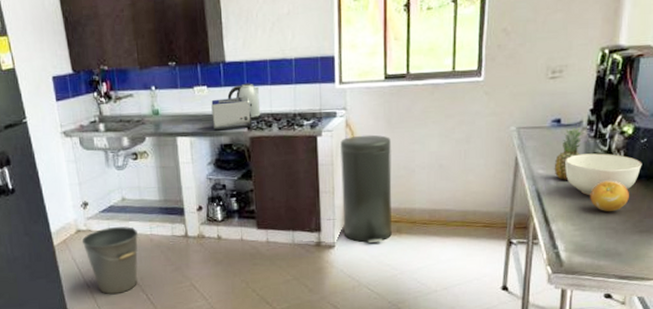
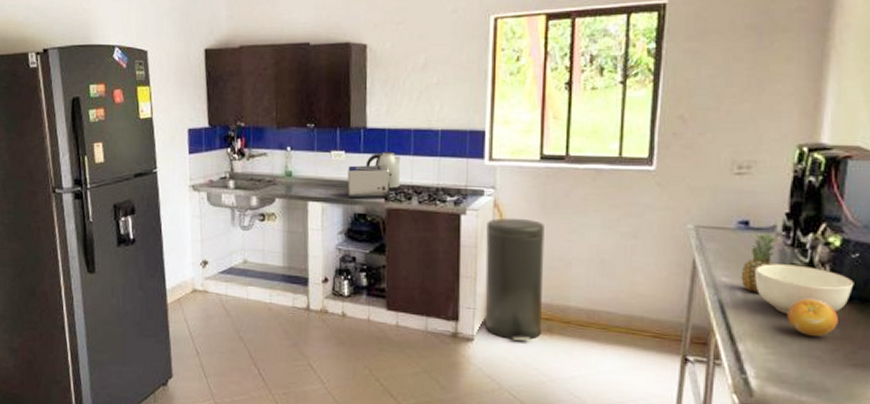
bucket: present [81,226,141,295] -> none [196,290,258,365]

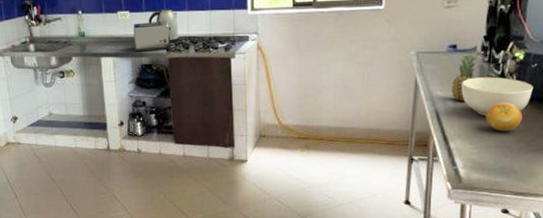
pedal bin: present [484,218,545,341] -> none [252,57,301,158]

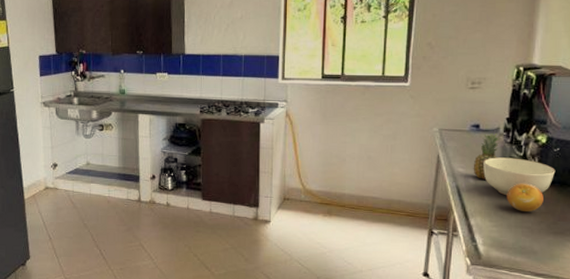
toaster: present [133,20,172,52] -> none [170,84,206,112]
kettle: present [148,8,179,43] -> none [184,73,213,105]

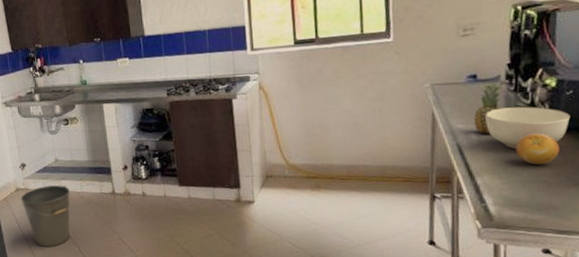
bucket: none [48,187,99,248] -> present [20,185,73,248]

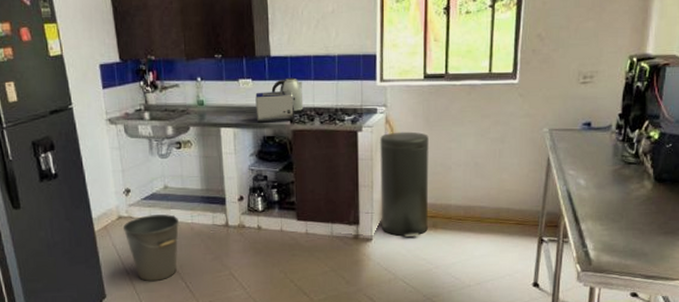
toaster: none [133,65,171,97] -> present [255,90,296,123]
kettle: none [147,53,179,87] -> present [271,77,304,115]
pedal bin: none [255,96,310,198] -> present [380,131,429,237]
fruit: present [474,81,502,134] -> none [584,130,612,181]
bowl: present [484,106,571,149] -> none [594,156,668,197]
fruit: present [515,133,559,164] -> none [618,182,655,212]

